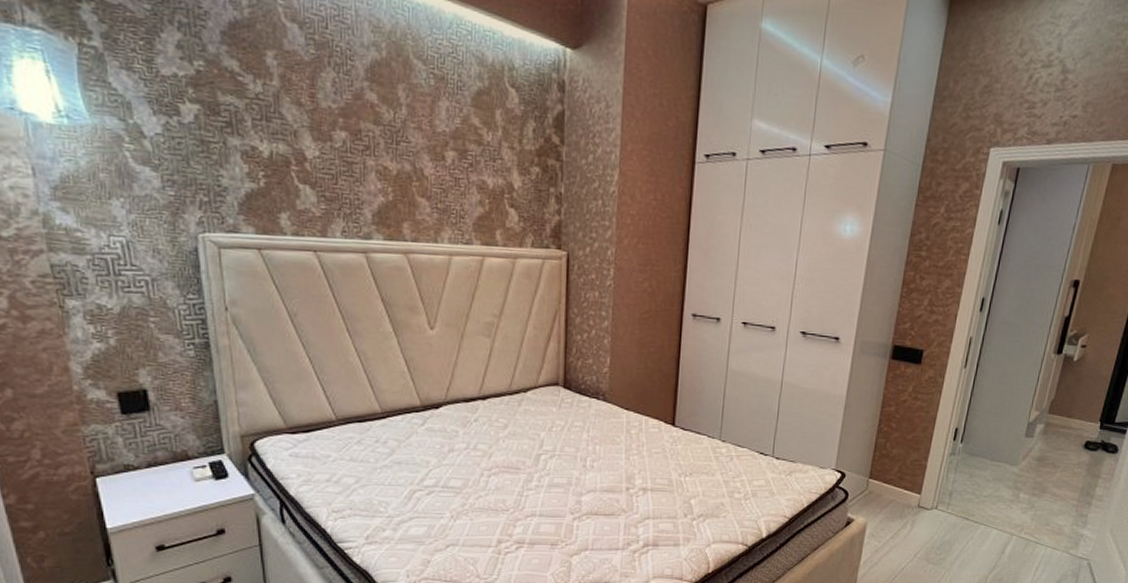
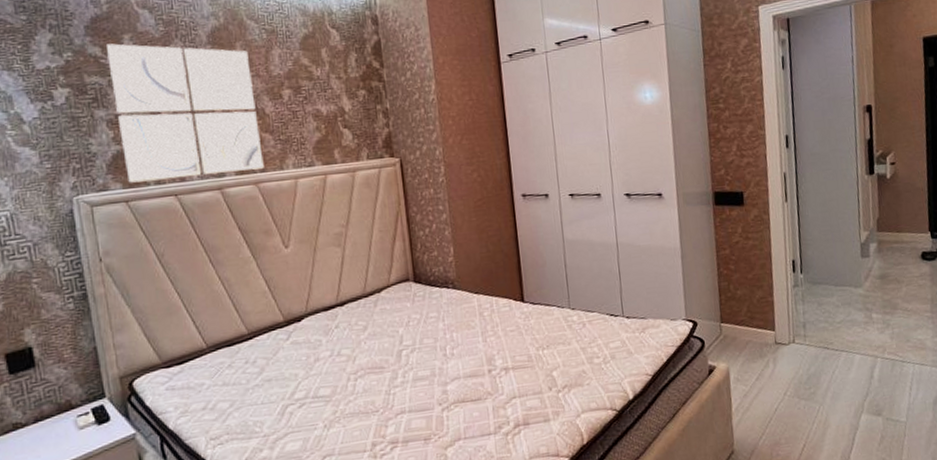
wall art: none [244,58,416,238] -> present [105,43,264,183]

